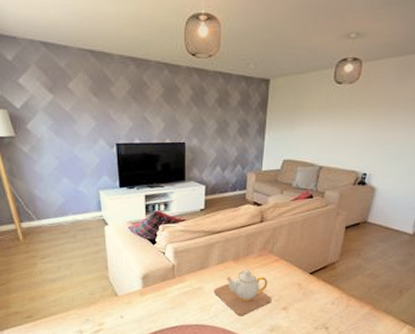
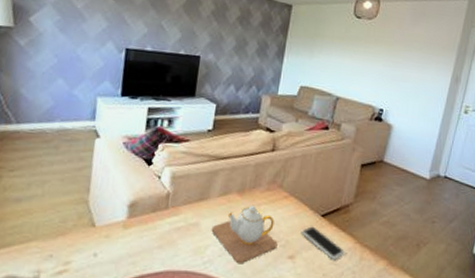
smartphone: none [292,283,332,308] -> present [301,226,344,259]

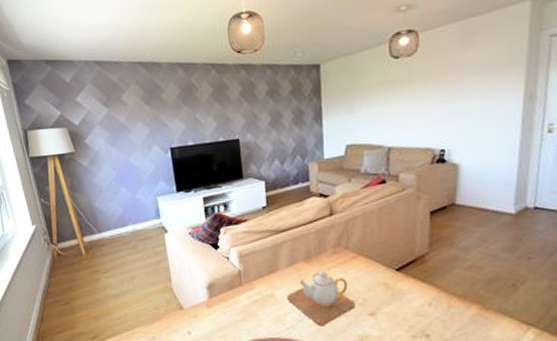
smartphone: present [301,226,344,259] -> none [377,281,429,311]

